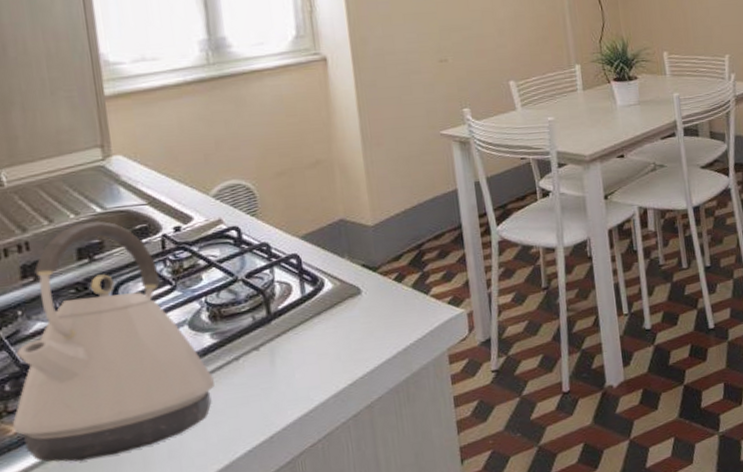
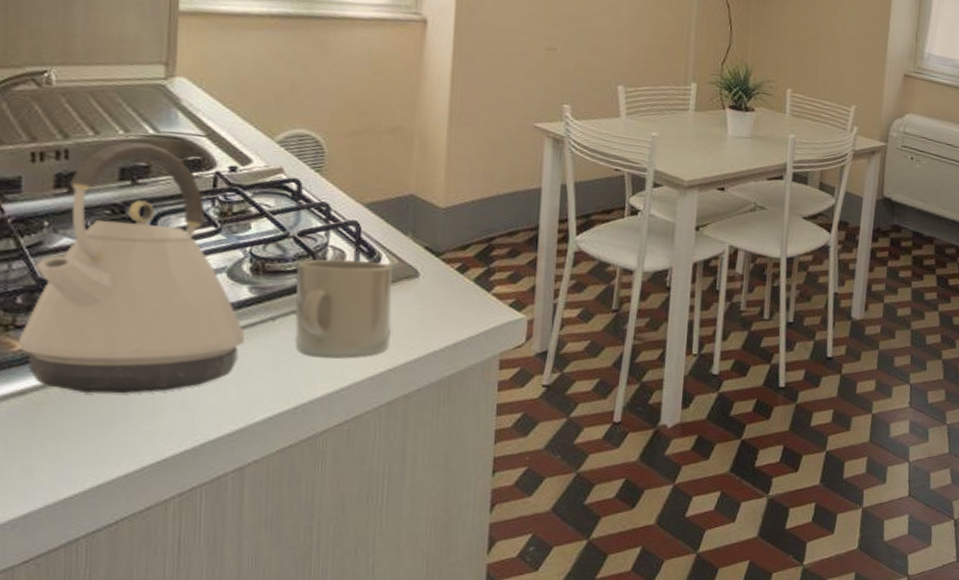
cup: none [249,287,347,387] -> present [295,259,393,359]

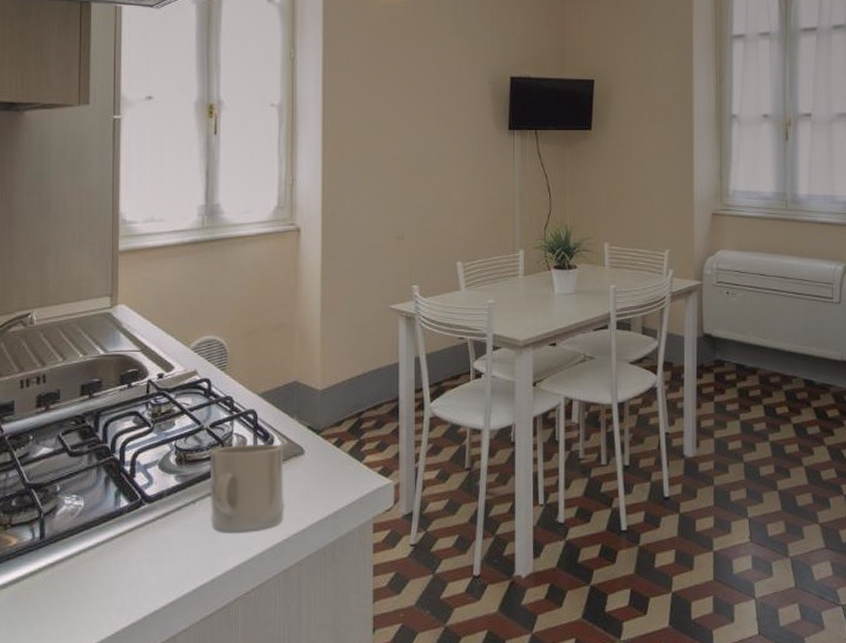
kettle: present [18,141,244,394] -> none [13,362,173,579]

